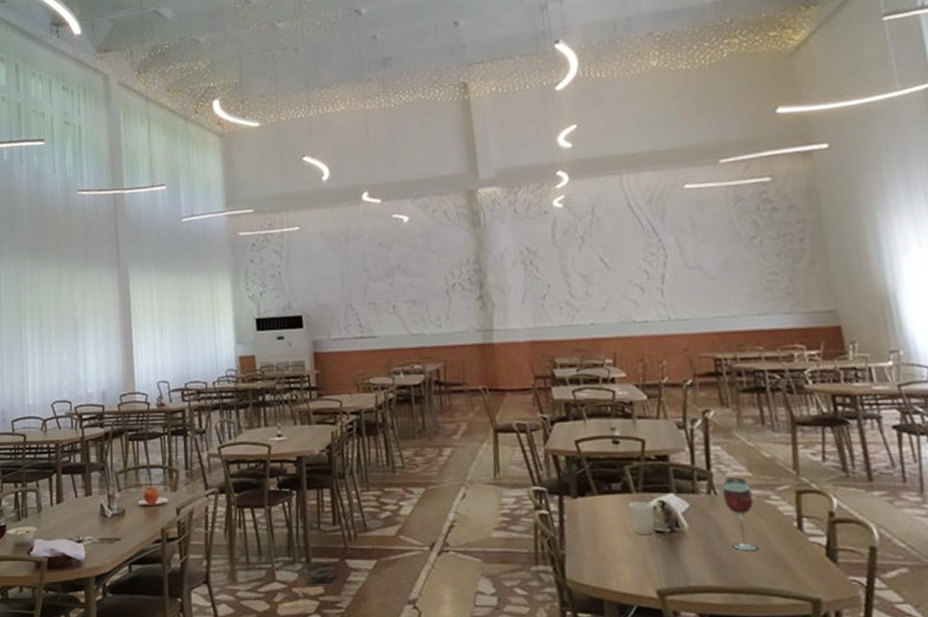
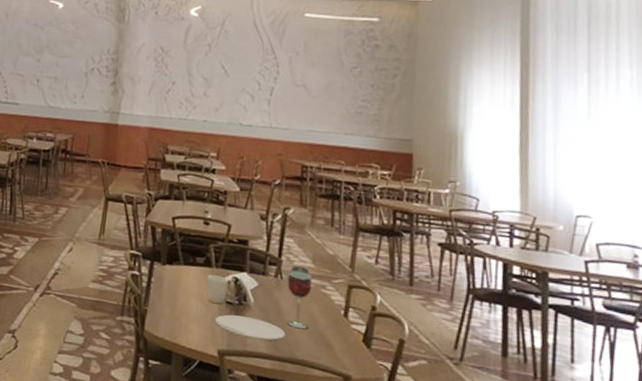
plate: none [646,546,733,571] -> present [214,314,286,341]

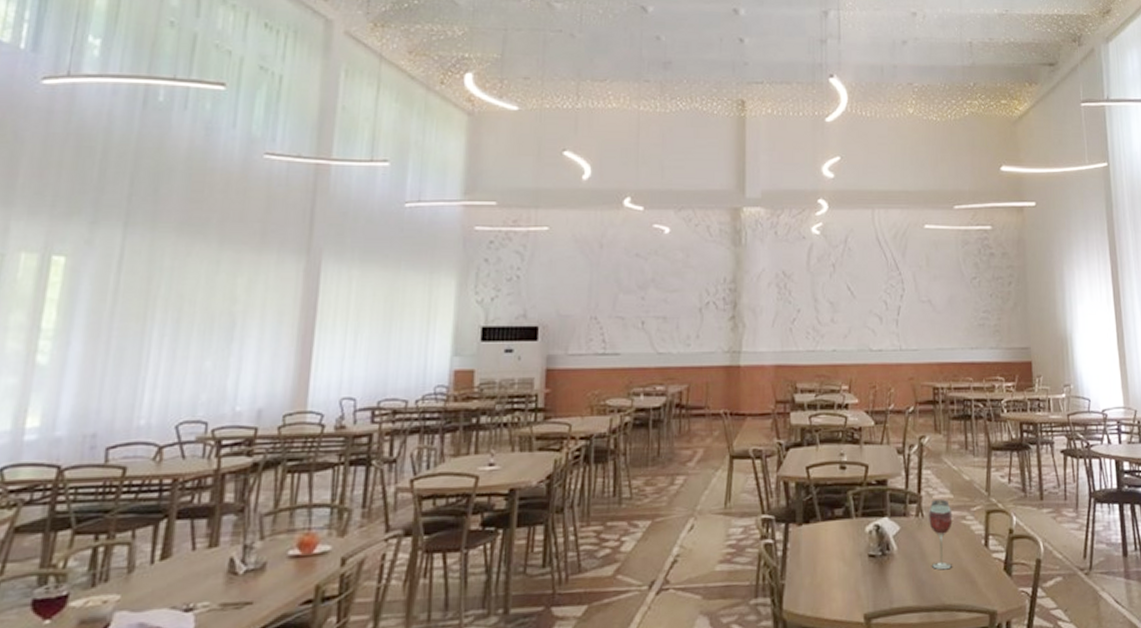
cup: present [206,274,228,304] -> none [847,526,869,561]
plate: present [214,314,286,341] -> none [858,567,931,593]

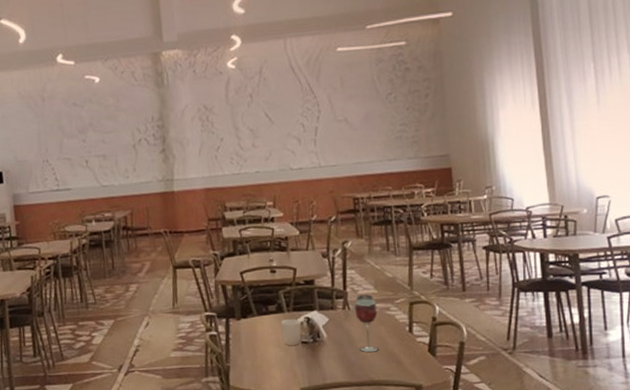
cup: none [847,526,869,561] -> present [280,319,302,347]

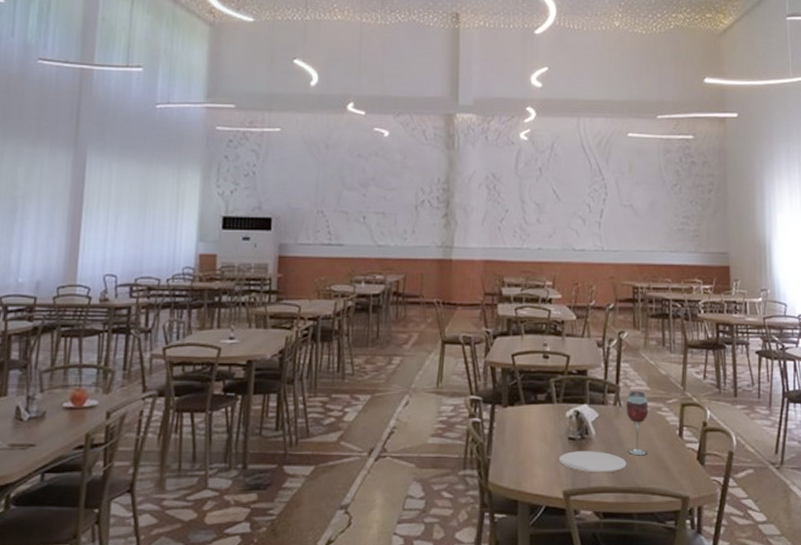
cup: present [280,319,302,347] -> none [548,411,569,442]
plate: none [293,351,360,371] -> present [558,451,627,474]

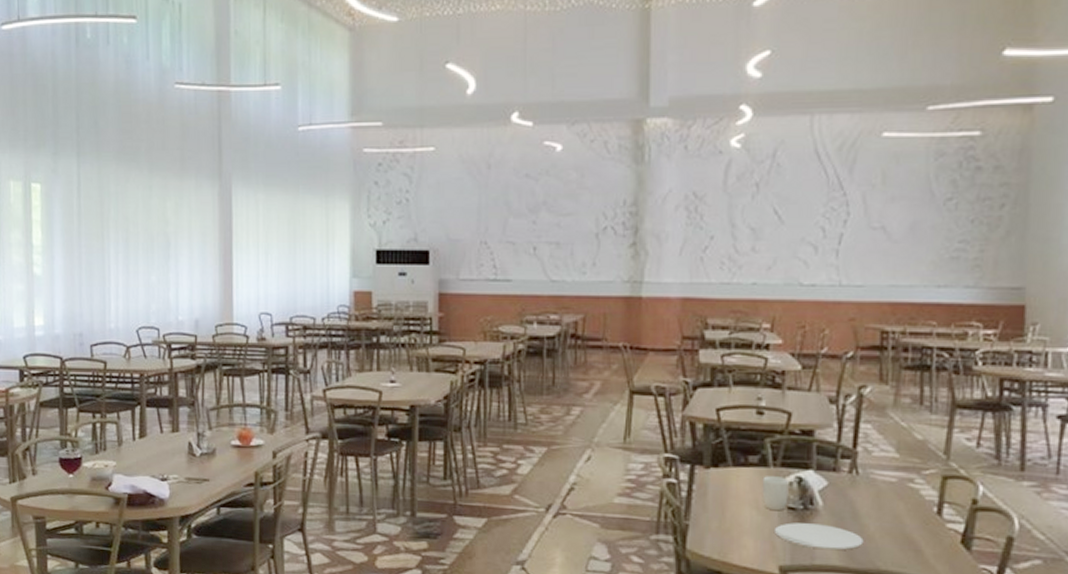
cup: none [548,411,569,442] -> present [762,476,789,511]
wineglass: present [626,391,649,456] -> none [865,457,897,534]

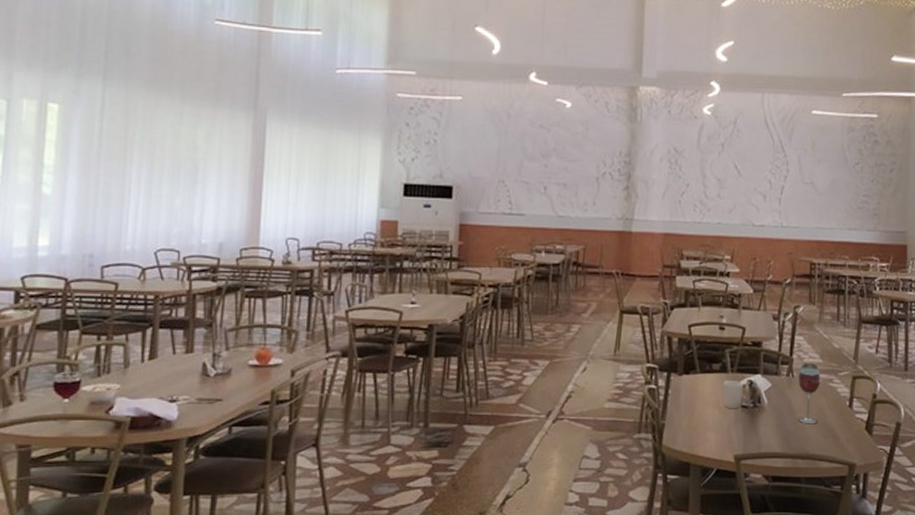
plate: present [774,522,864,551] -> none [731,418,797,440]
wineglass: none [865,457,897,534] -> present [798,363,821,424]

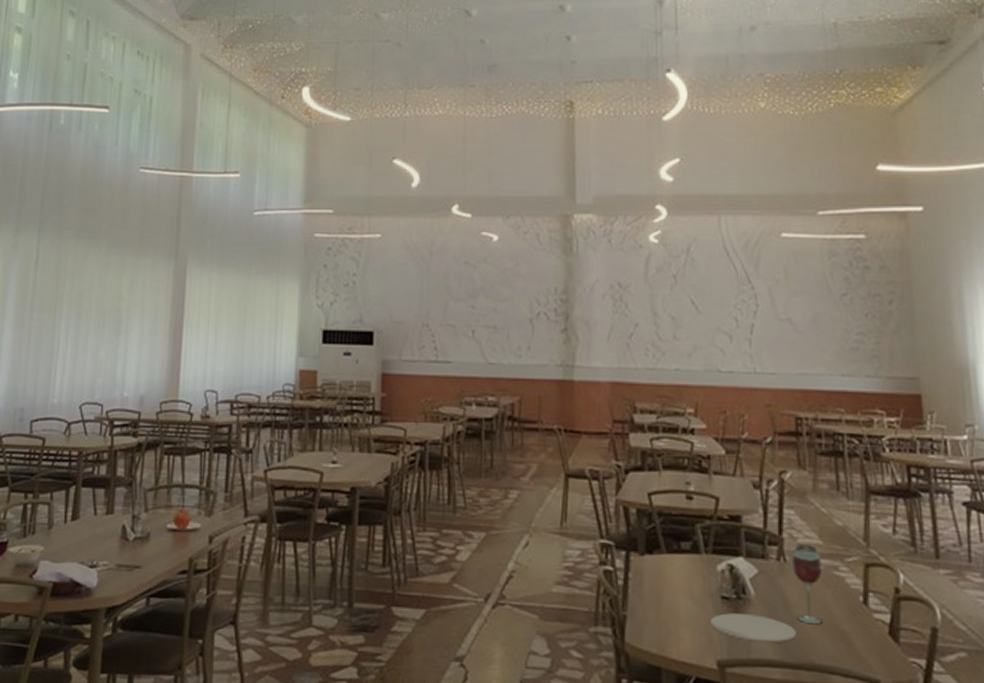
cup: present [722,380,743,409] -> none [695,563,721,601]
plate: none [731,418,797,440] -> present [709,613,797,643]

